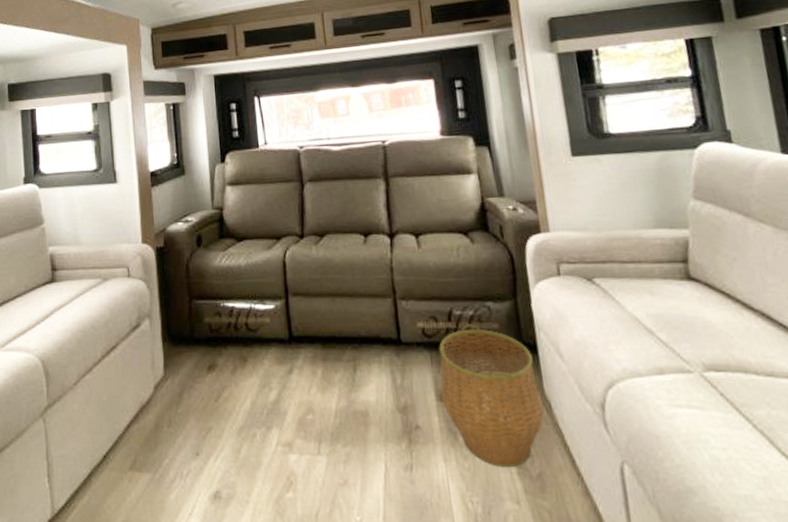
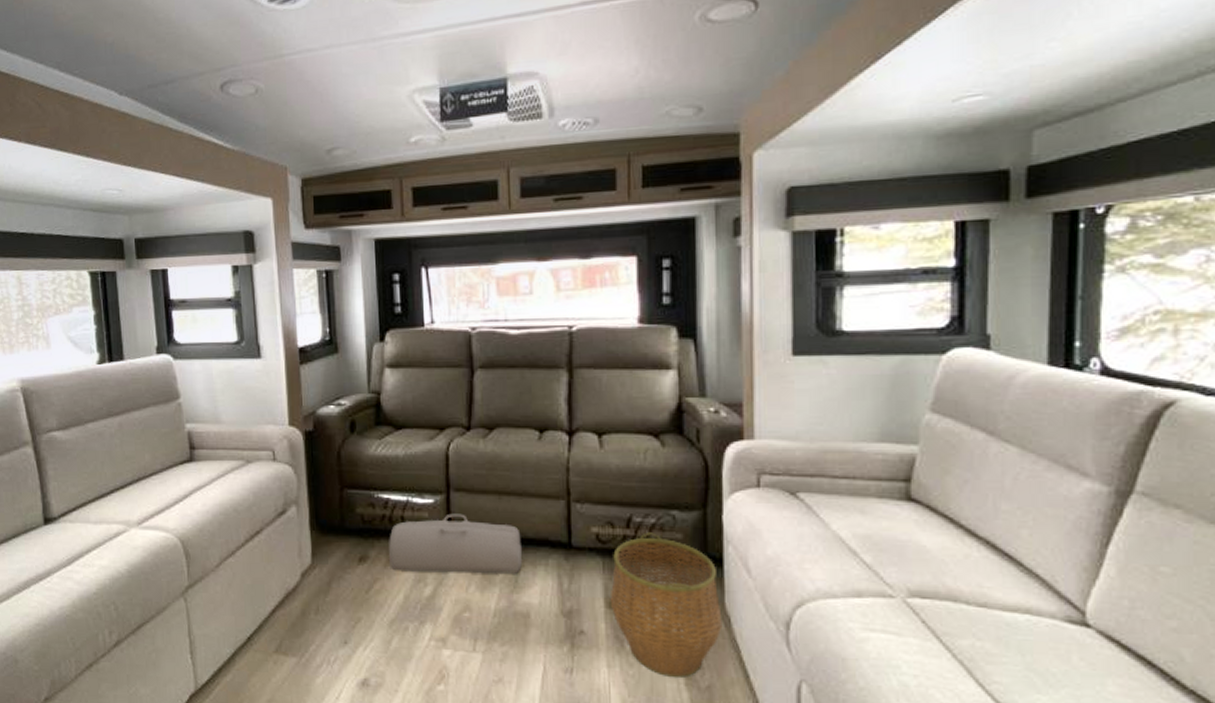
duffel bag: none [235,317,358,377] -> present [389,513,523,574]

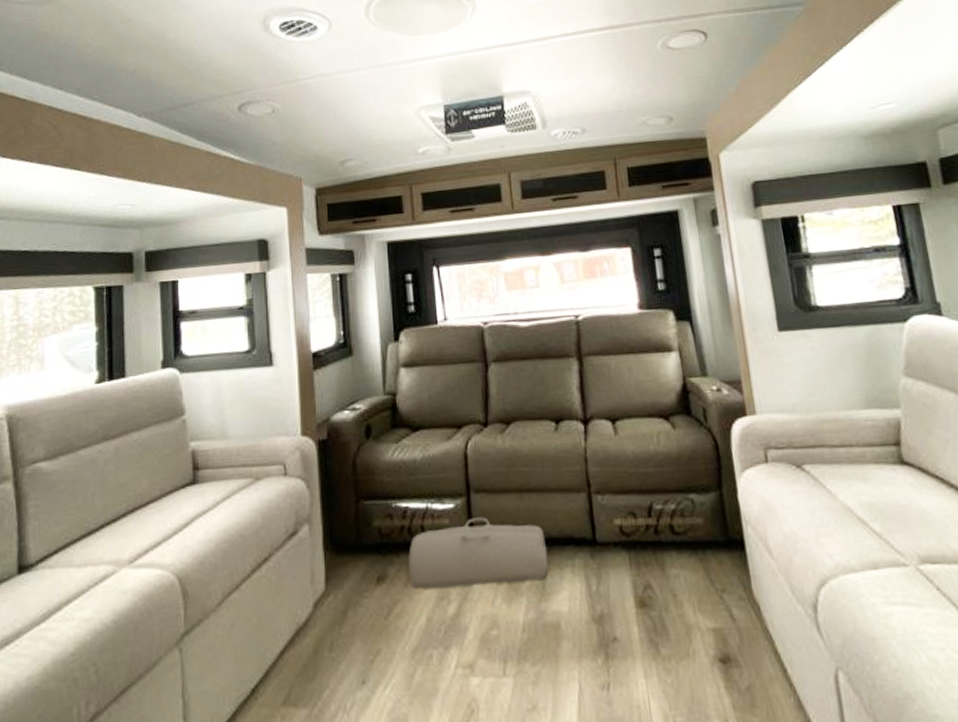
basket: present [609,532,722,677] -> none [638,519,754,681]

